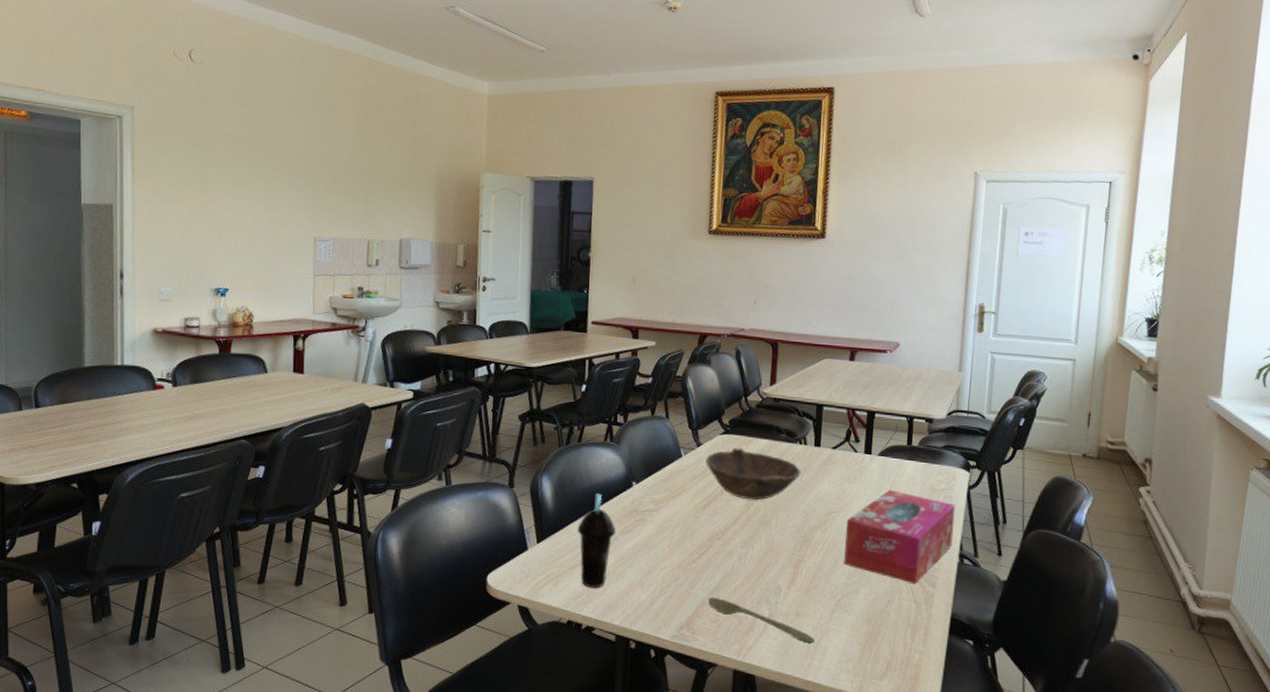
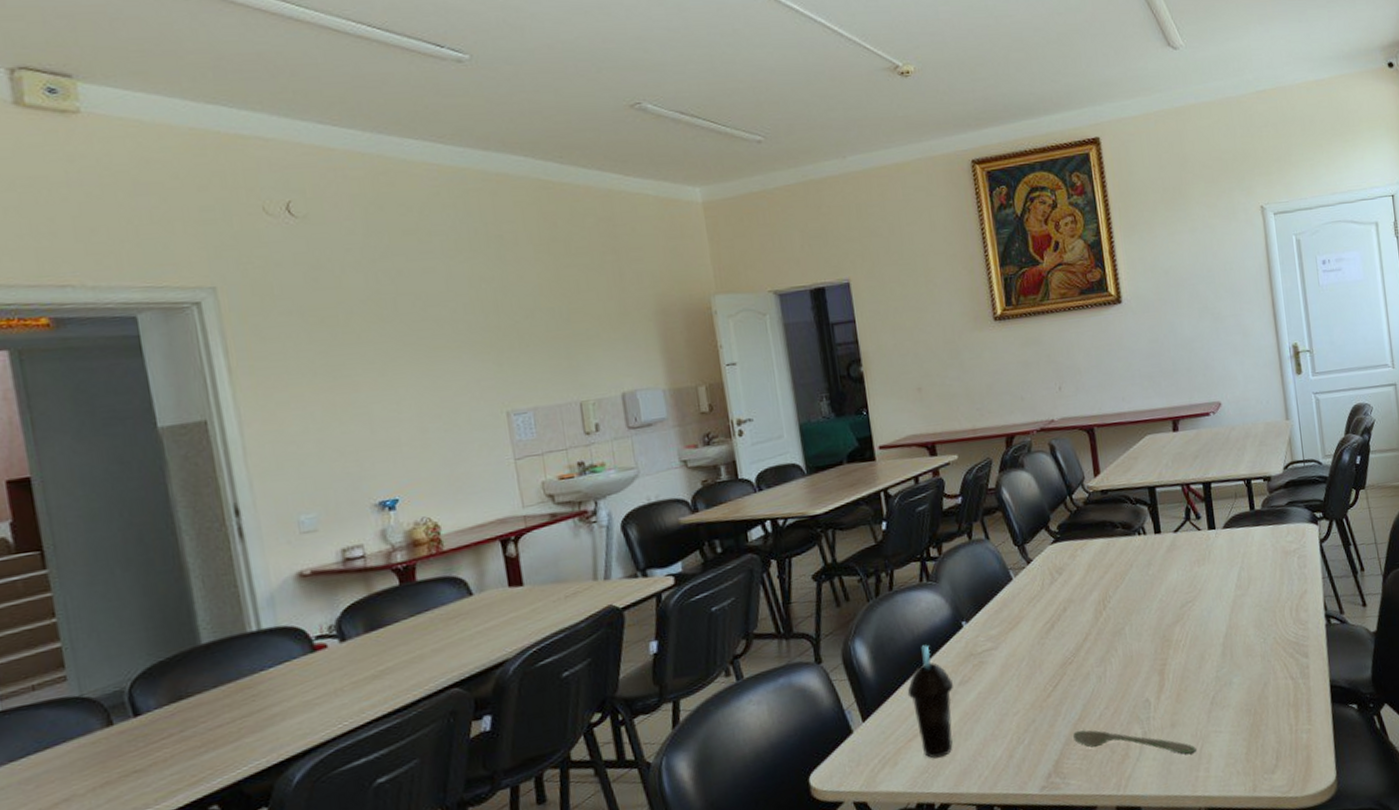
bowl: present [706,447,801,500] -> none [1040,554,1146,612]
tissue box: present [844,490,956,585] -> none [1204,562,1316,659]

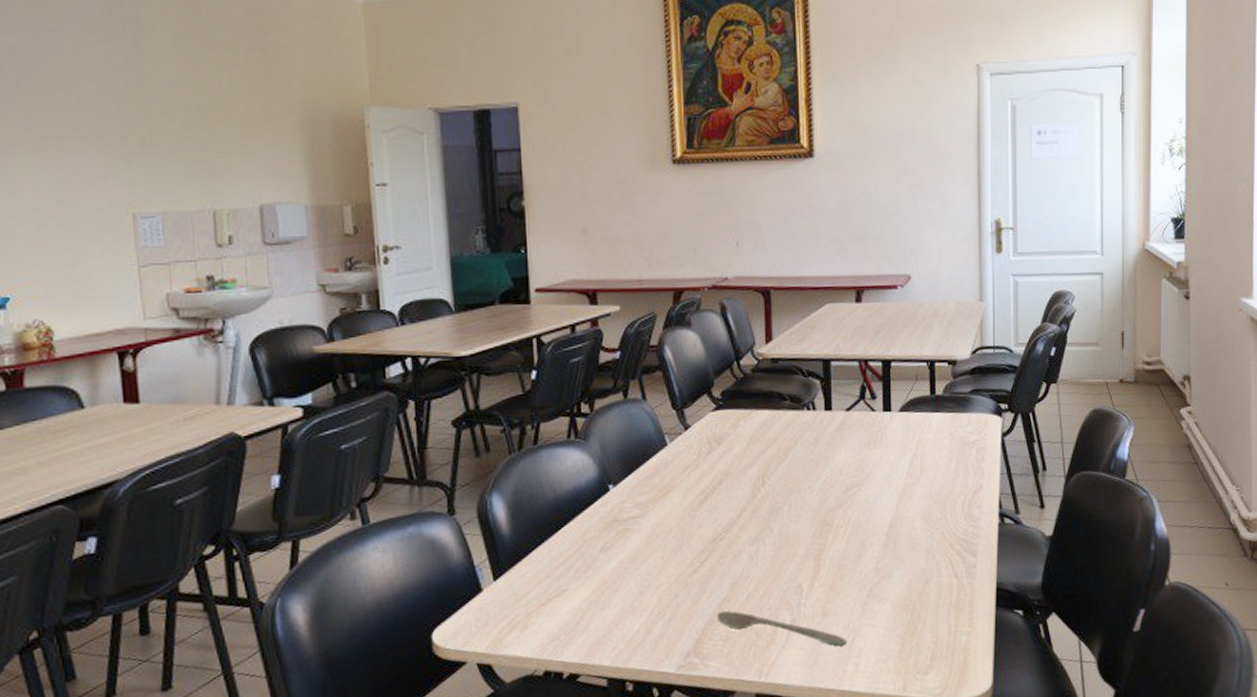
cup: present [907,644,953,759] -> none [544,505,593,626]

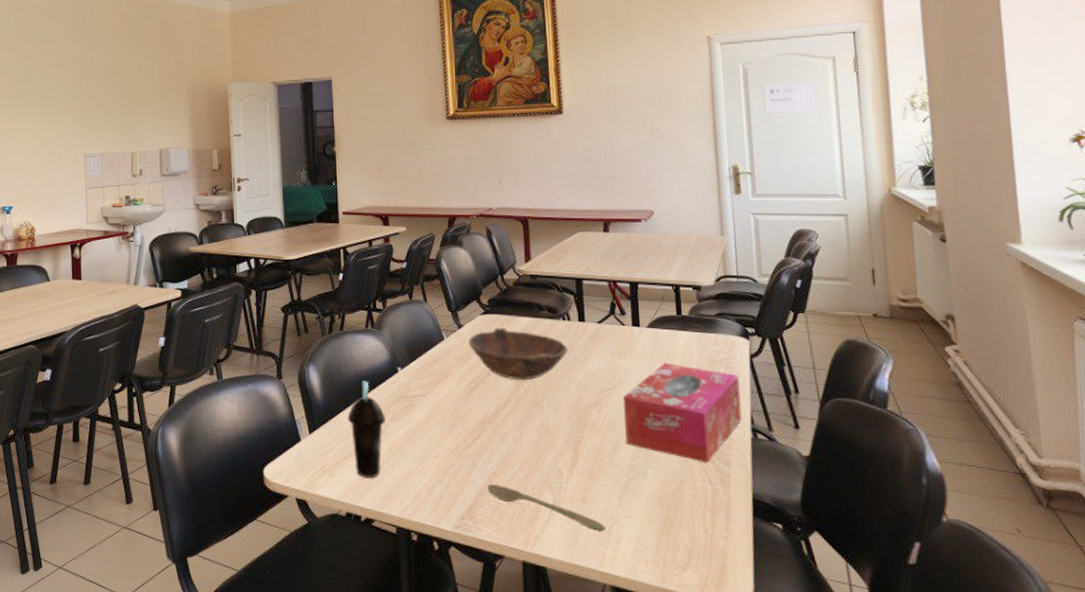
cup: none [544,505,593,626] -> present [347,381,385,478]
bowl: none [697,424,812,487] -> present [469,327,568,381]
tissue box: none [871,450,990,557] -> present [623,363,742,463]

